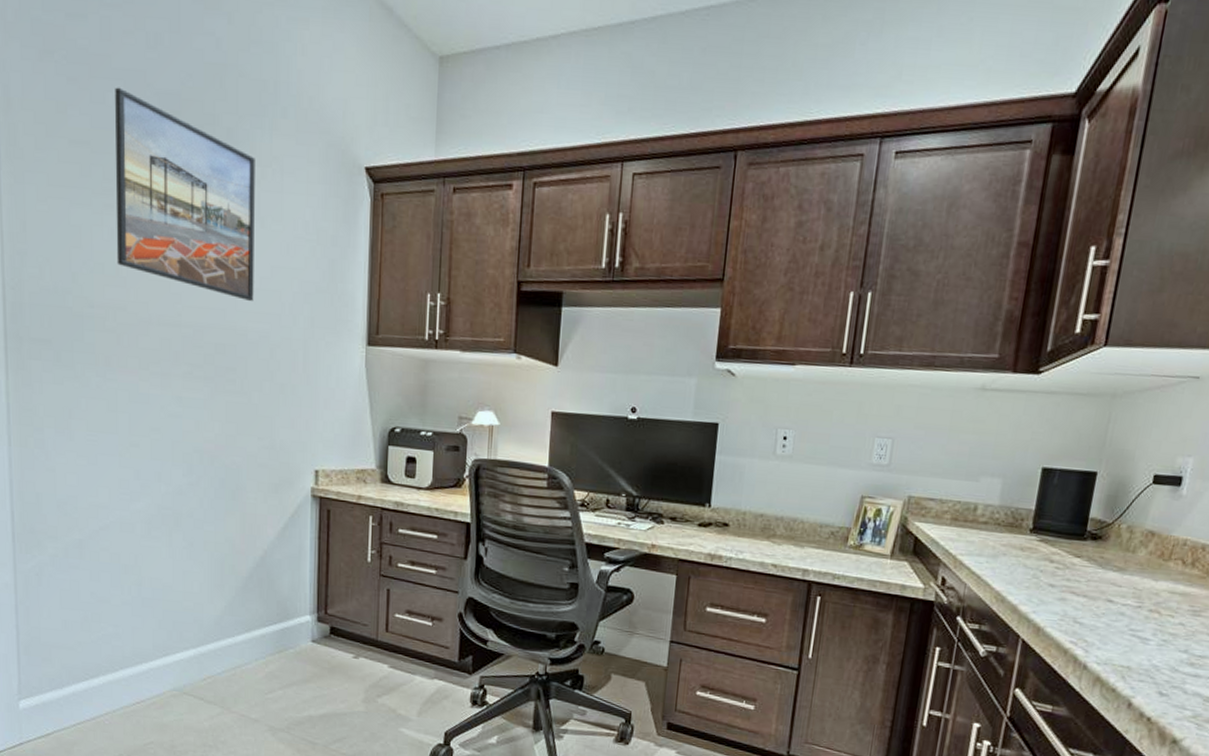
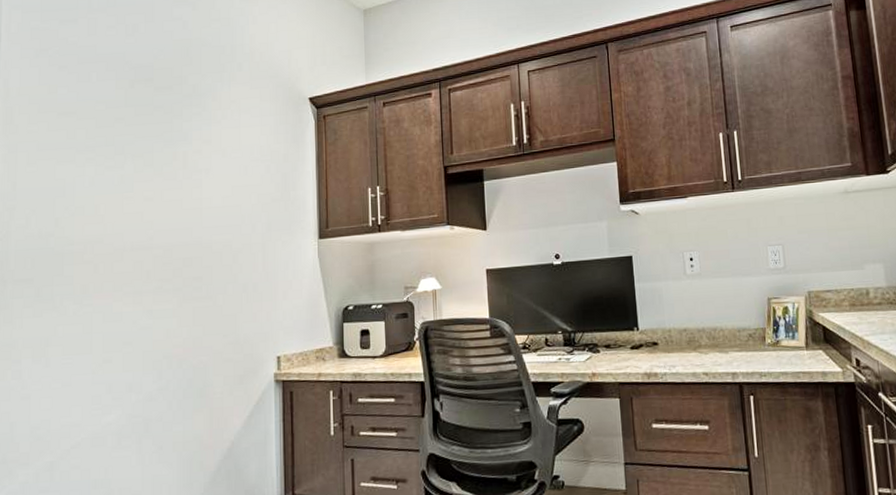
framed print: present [115,87,255,301] -> none [96,67,217,218]

